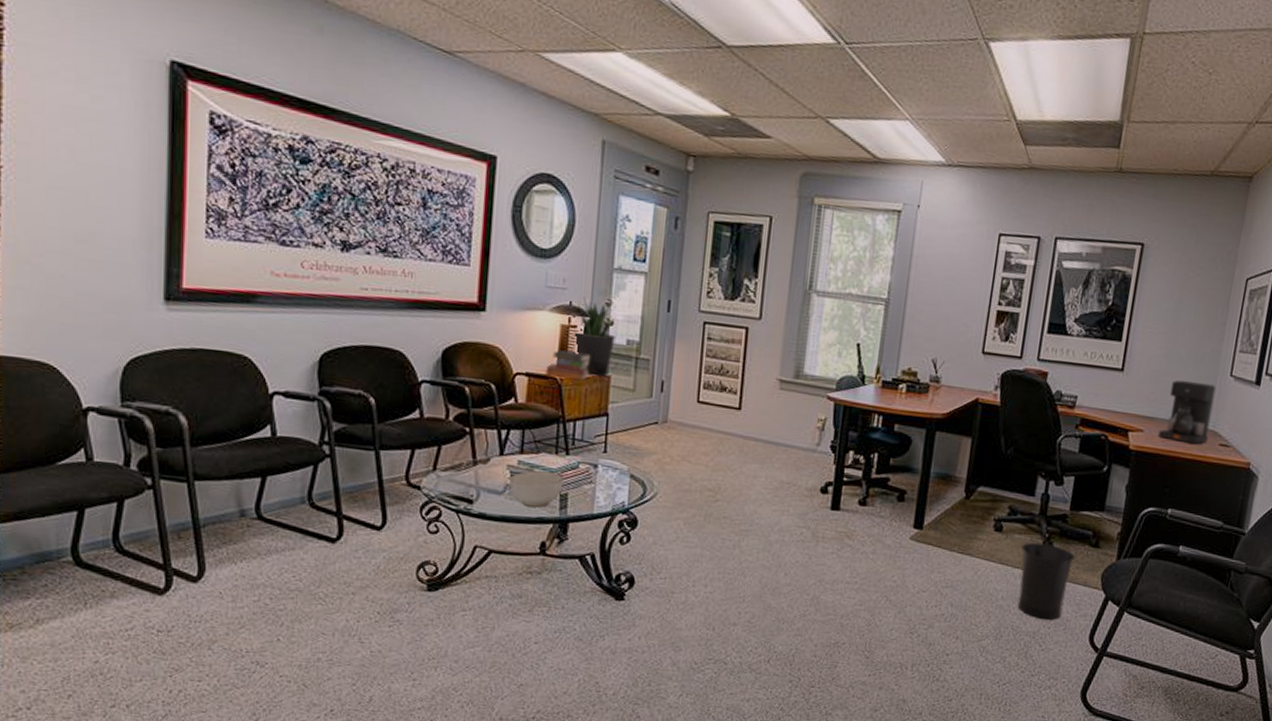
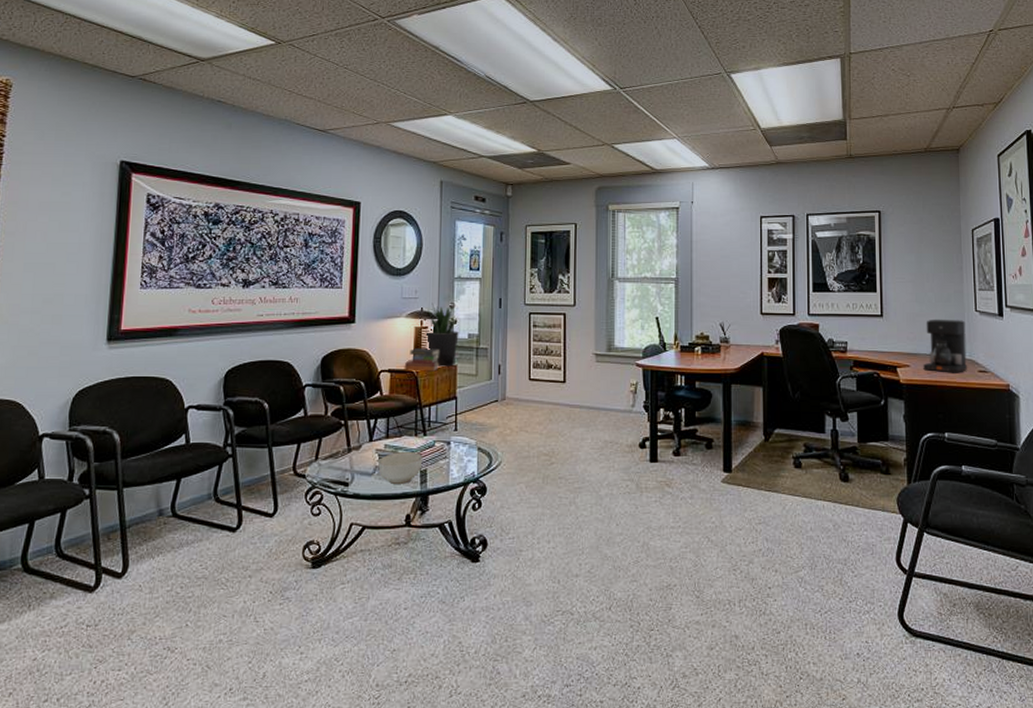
waste bin: present [1017,542,1075,620] -> none [821,475,870,546]

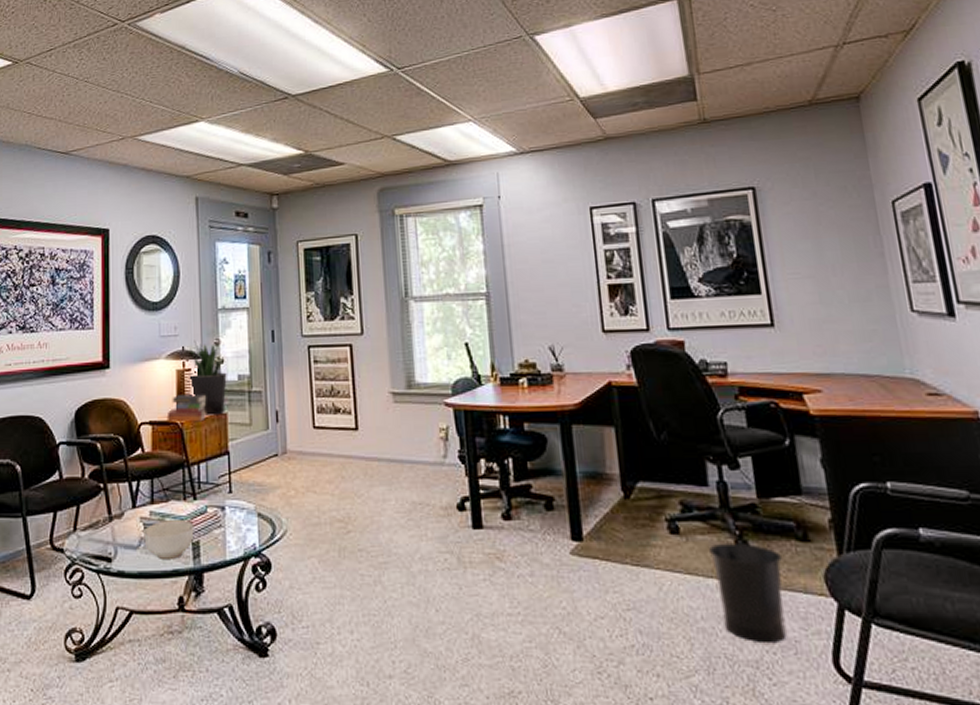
waste bin: none [821,475,870,546] -> present [709,542,787,642]
coffee maker: present [923,319,968,373] -> none [838,324,911,399]

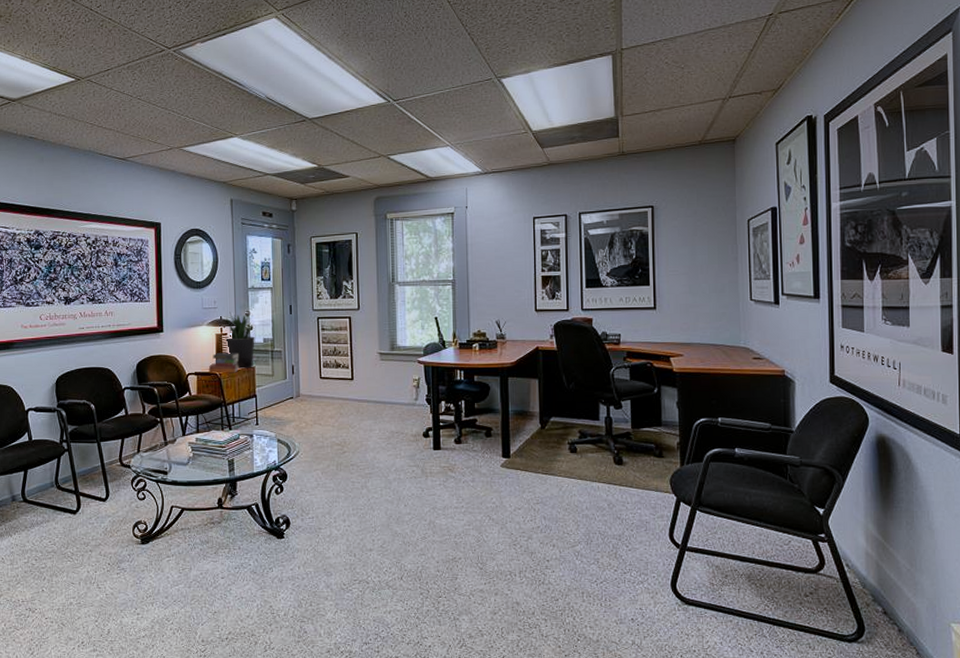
bowl: present [144,520,194,559] -> none [191,444,230,472]
waste bin: present [709,542,787,642] -> none [596,458,643,523]

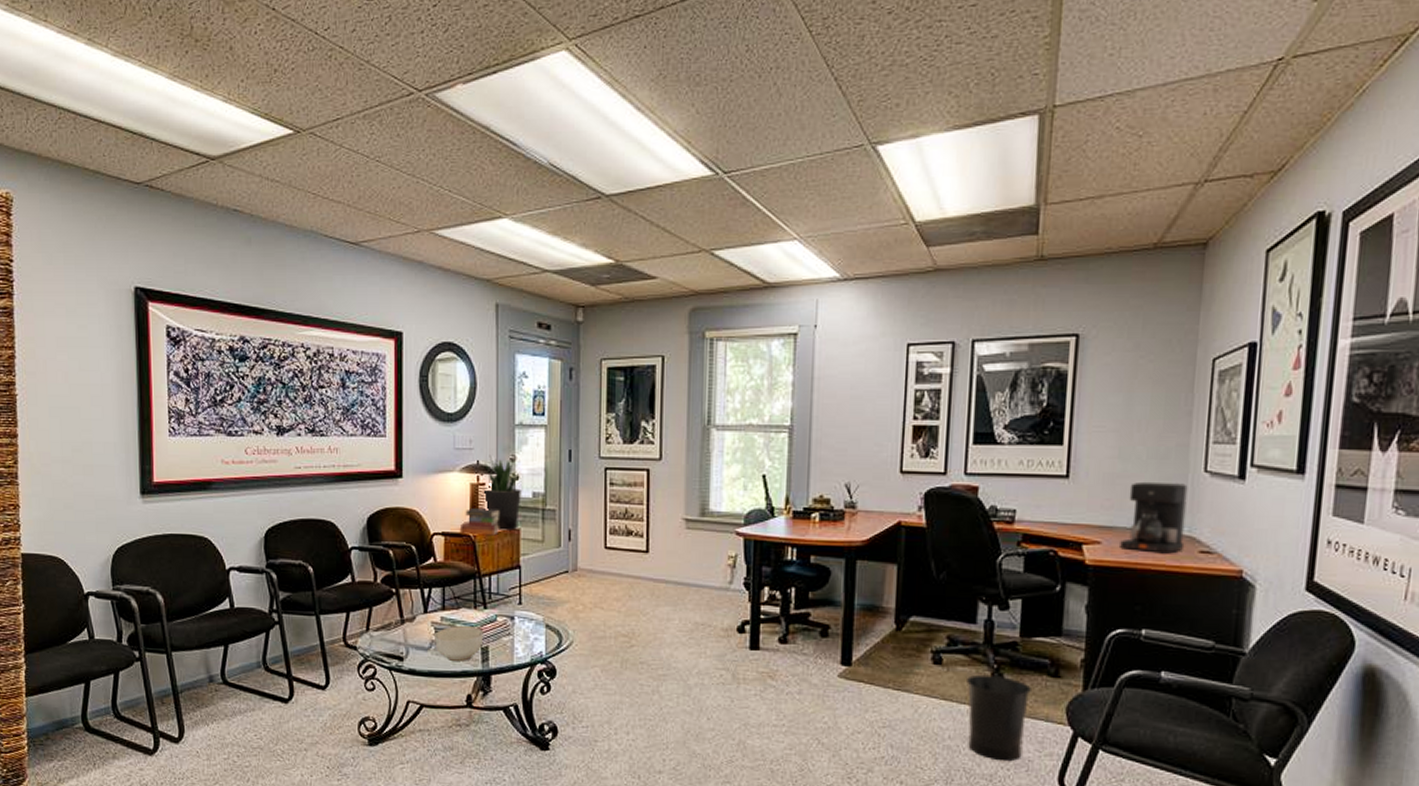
bowl: none [191,444,230,472] -> present [435,626,484,661]
waste bin: none [596,458,643,523] -> present [967,674,1031,761]
coffee maker: none [697,309,742,361] -> present [1120,481,1188,554]

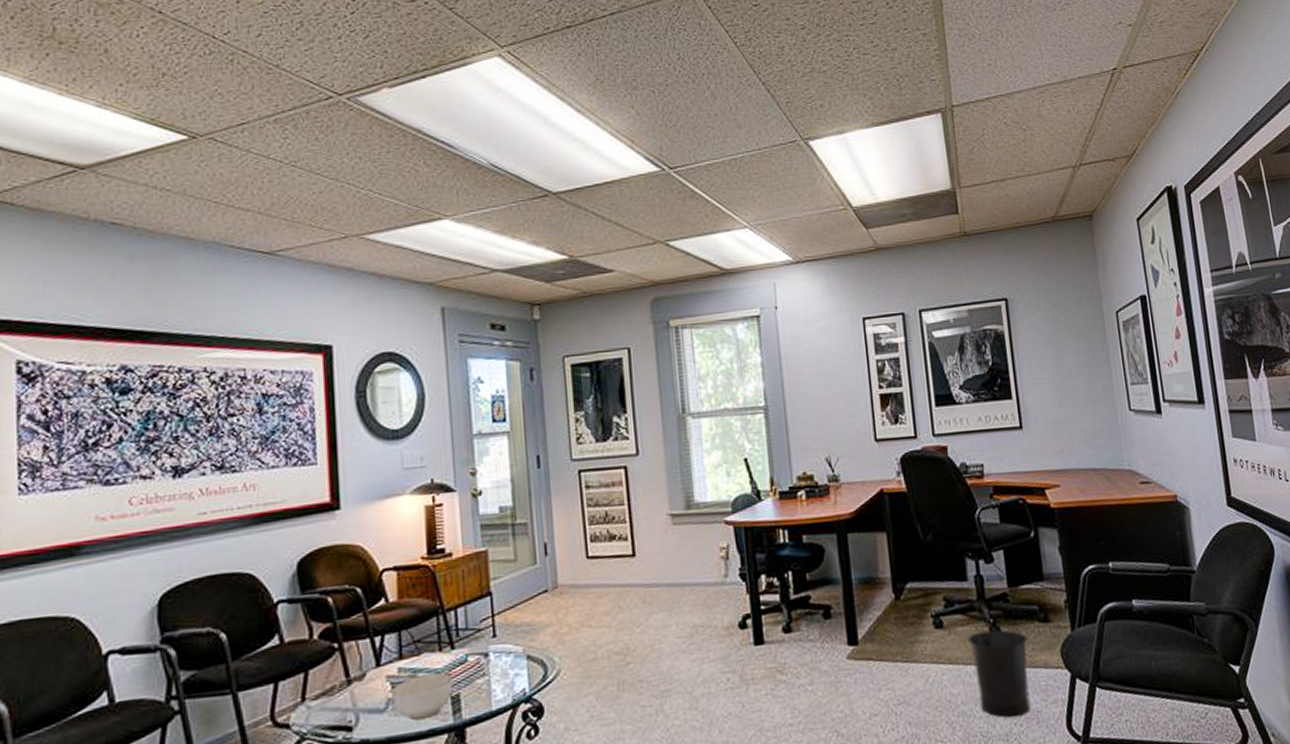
books: present [459,508,499,536] -> none [414,531,463,567]
planter: present [481,454,521,530] -> none [439,471,487,555]
coffee maker: present [1120,481,1188,554] -> none [1073,423,1128,489]

